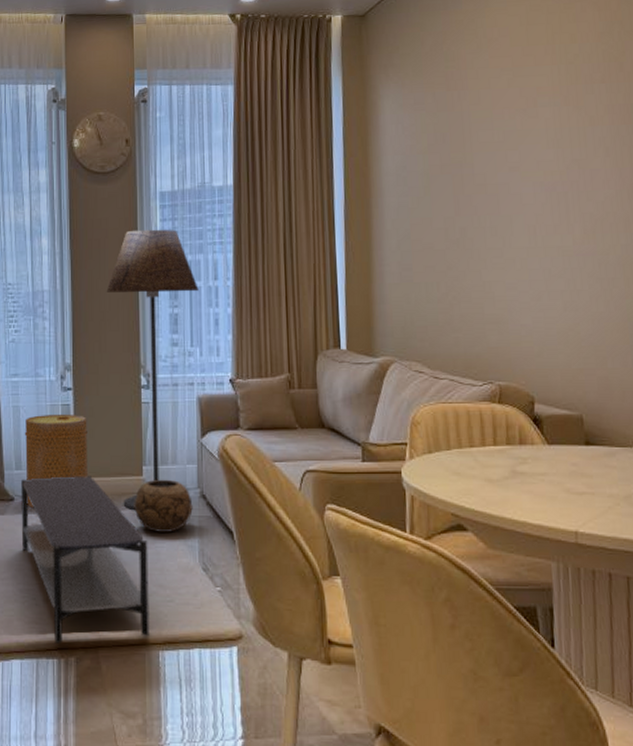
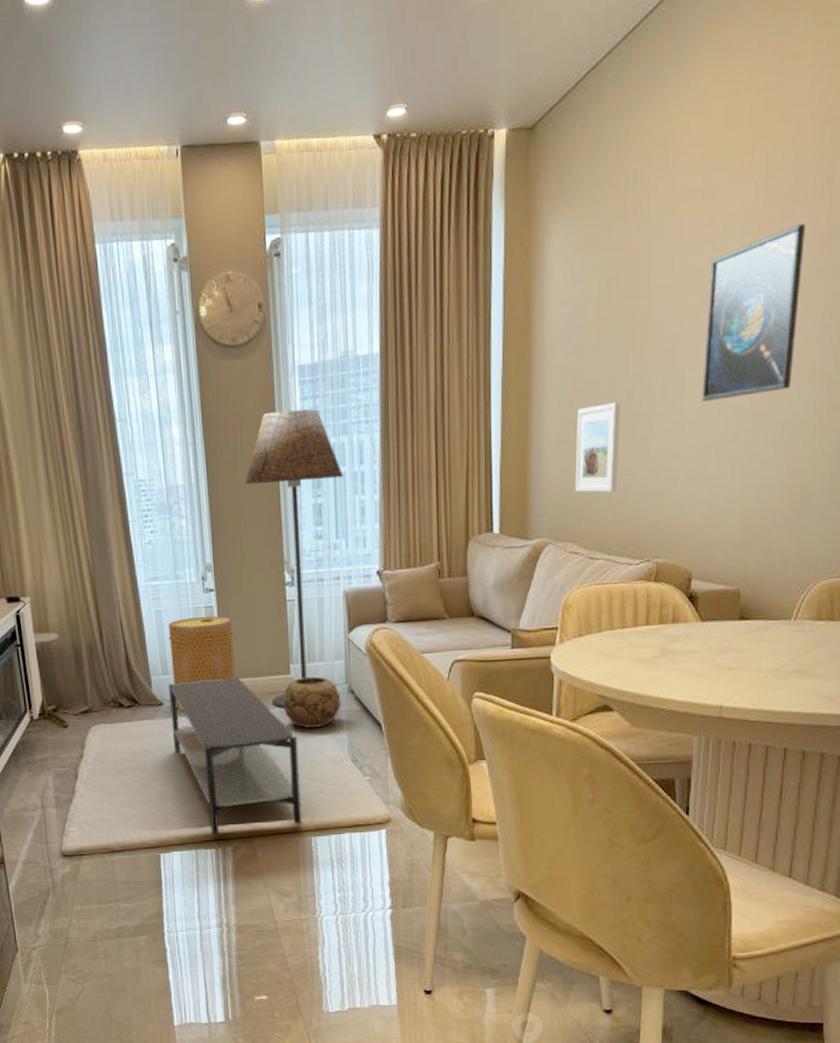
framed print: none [414,238,456,317] -> present [575,402,620,493]
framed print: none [525,99,610,241] -> present [702,223,805,401]

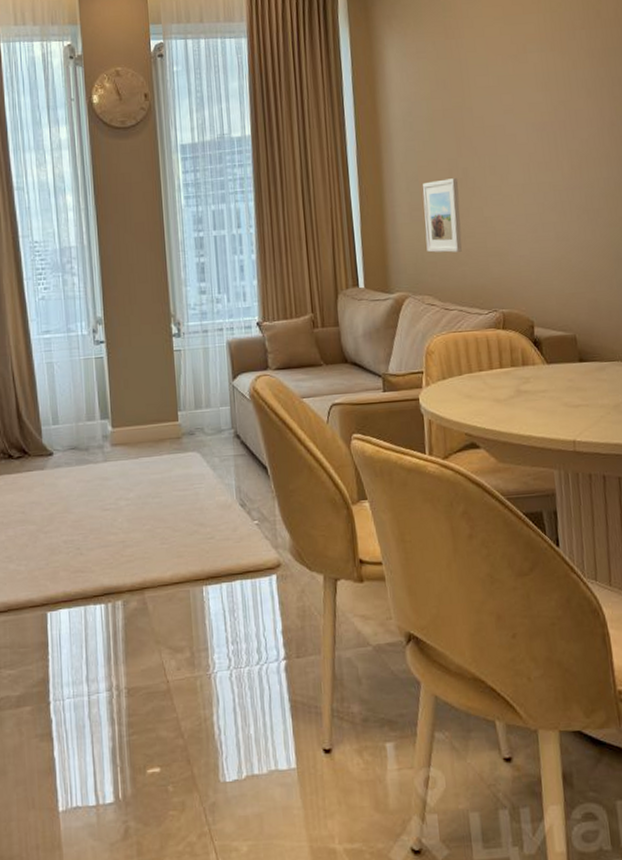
basket: present [168,616,235,711] -> none [59,366,125,461]
coffee table: present [169,677,302,835] -> none [59,425,193,589]
floor lamp: present [244,409,343,709] -> none [133,181,223,455]
decorative bowl: present [282,676,341,728] -> none [171,422,228,474]
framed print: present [702,223,805,401] -> none [517,44,593,178]

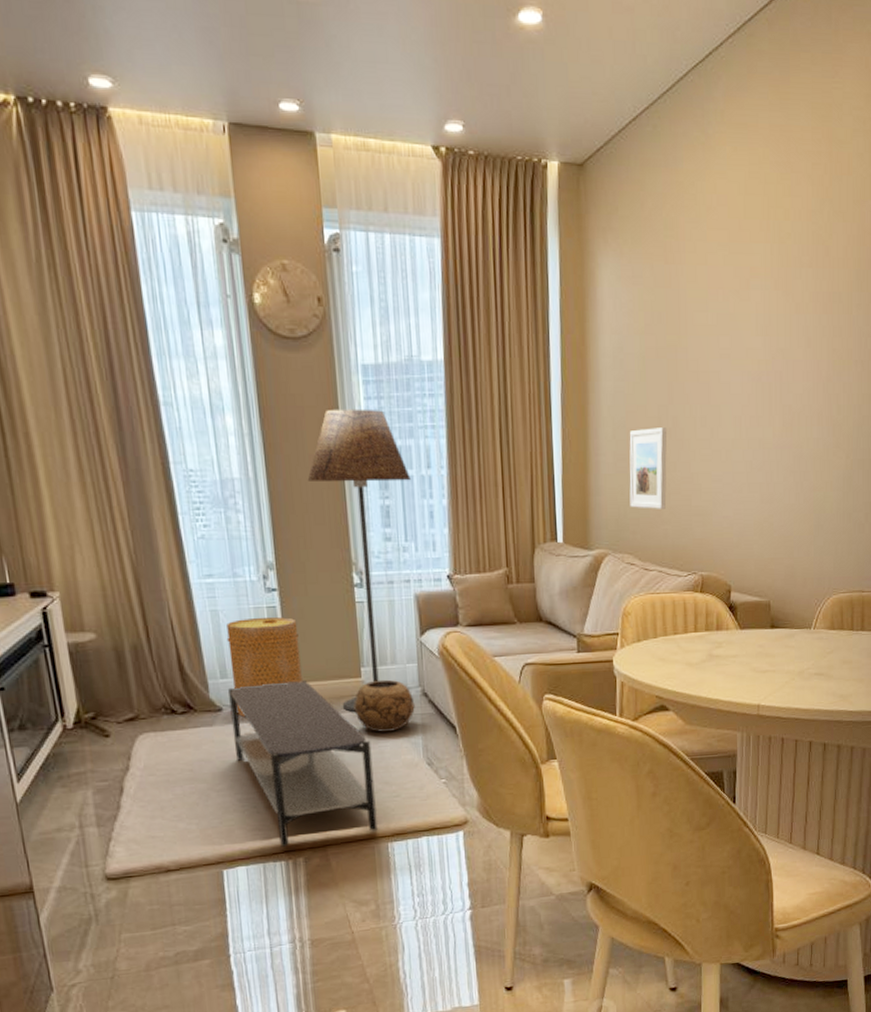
basket: none [59,366,125,461] -> present [226,616,302,717]
coffee table: none [59,425,193,589] -> present [228,681,378,847]
floor lamp: none [133,181,223,455] -> present [307,409,411,713]
decorative bowl: none [171,422,228,474] -> present [354,679,415,732]

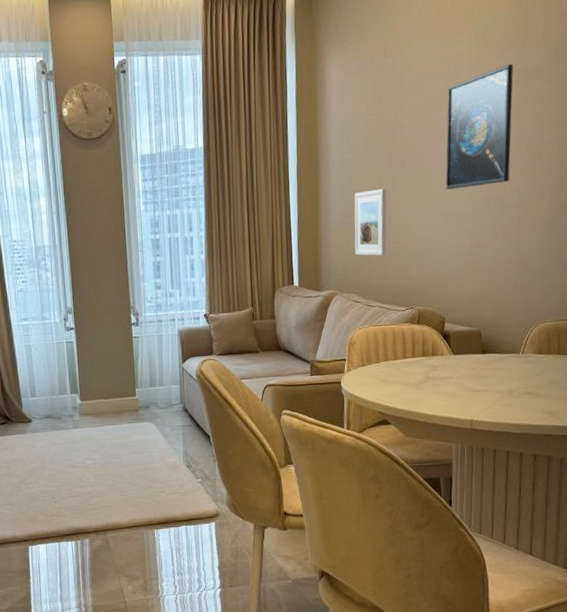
basket: present [226,616,302,717] -> none [36,349,91,427]
coffee table: present [228,681,378,847] -> none [36,399,147,530]
floor lamp: present [307,409,411,713] -> none [98,188,177,425]
decorative bowl: present [354,679,415,732] -> none [130,398,177,440]
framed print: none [734,285,811,433] -> present [445,64,513,190]

